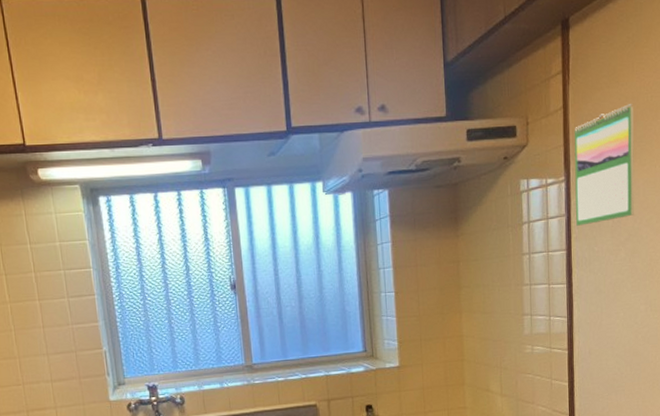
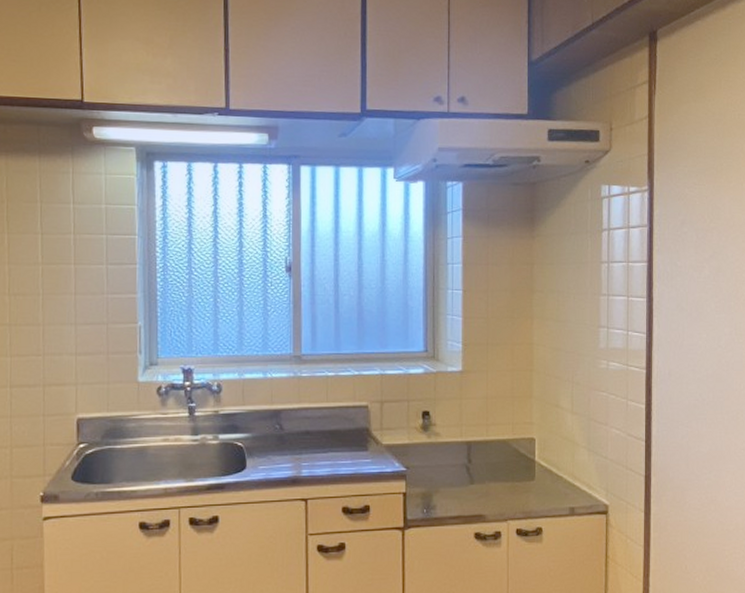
calendar: present [574,104,635,226] -> none [659,120,720,238]

